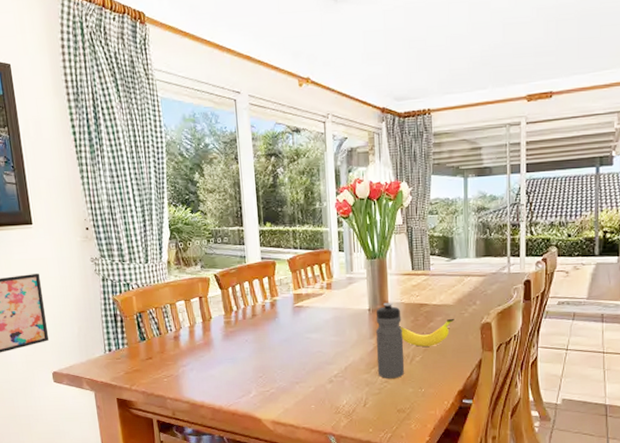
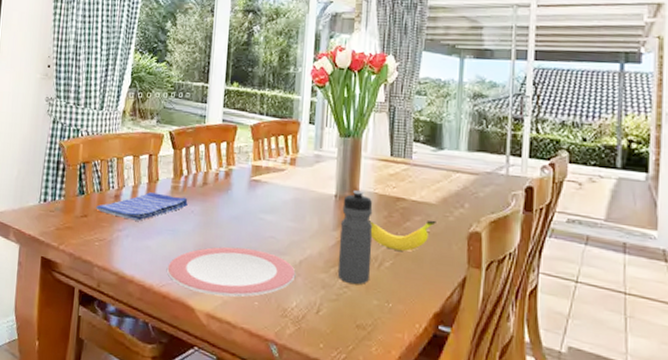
dish towel: none [158,329,241,356] -> present [96,192,188,221]
plate: none [232,364,343,406] -> present [167,246,296,297]

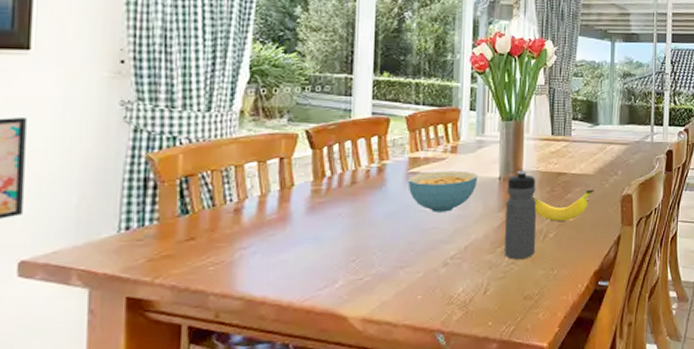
dish towel: present [96,192,188,221] -> none [207,200,333,235]
plate: present [167,246,296,297] -> none [310,243,461,299]
cereal bowl: none [250,181,315,223] -> present [407,170,478,212]

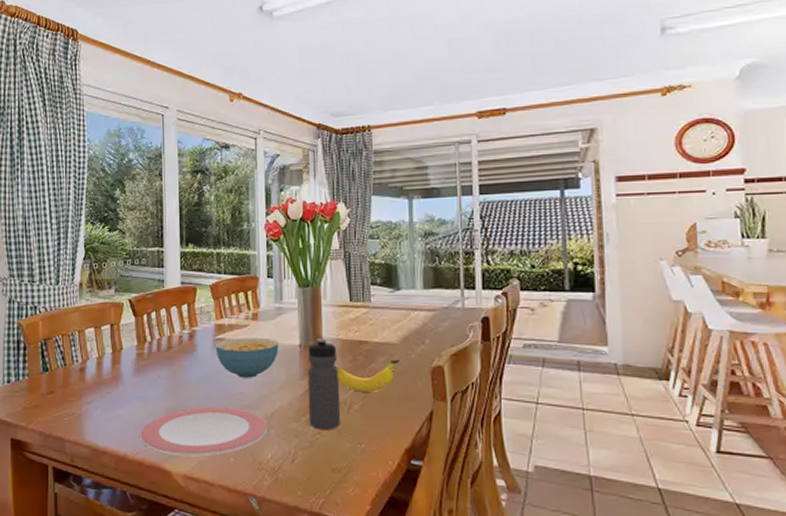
plate: none [310,243,461,299] -> present [140,407,268,457]

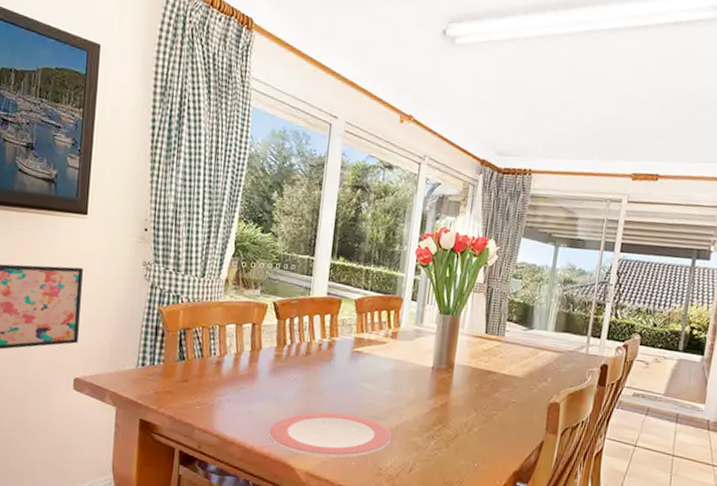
cereal bowl: present [215,337,279,378] -> none [352,352,413,392]
water bottle: present [307,338,341,430] -> none [430,363,467,447]
banana: present [335,359,400,392] -> none [462,391,522,419]

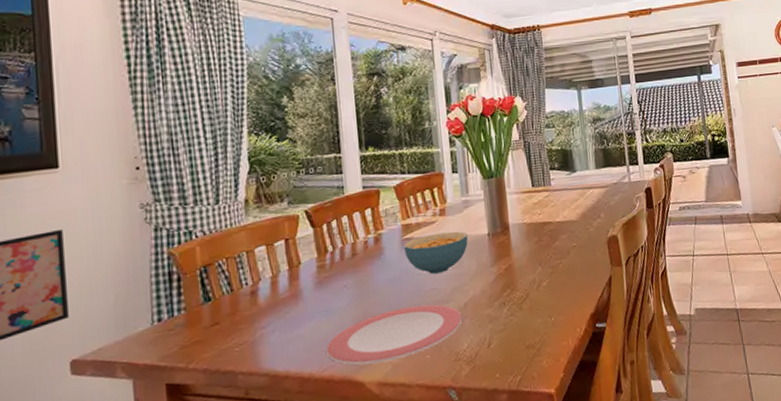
cereal bowl: none [352,352,413,392] -> present [403,231,469,274]

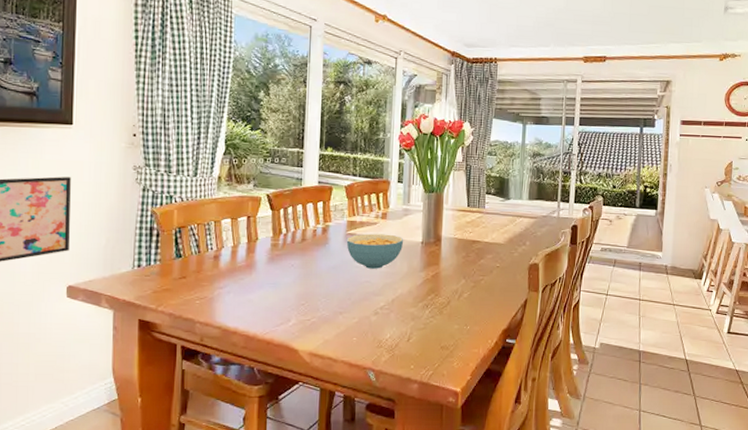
plate: present [326,304,463,365] -> none [270,293,389,337]

